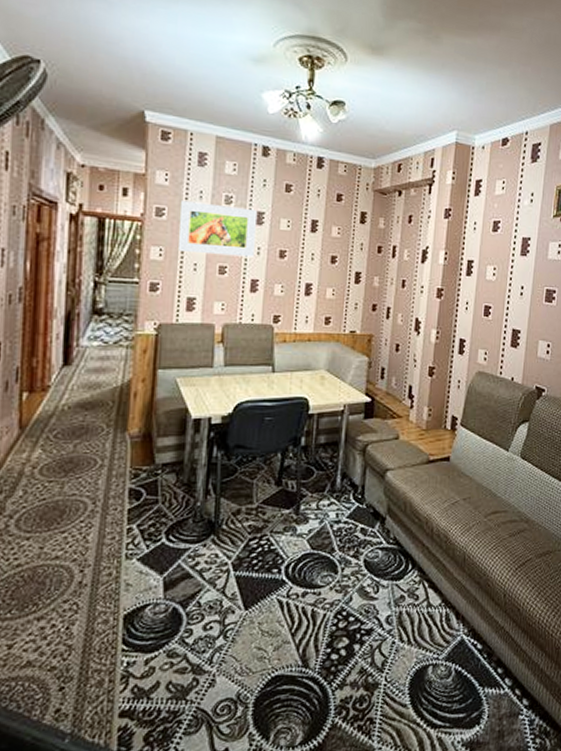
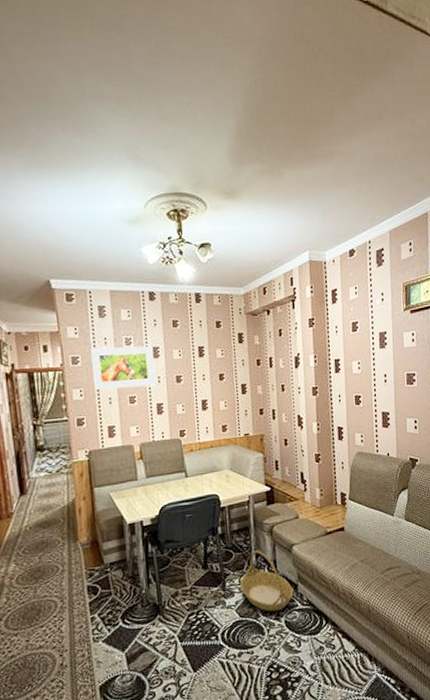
basket: none [318,471,380,547] -> present [240,550,294,612]

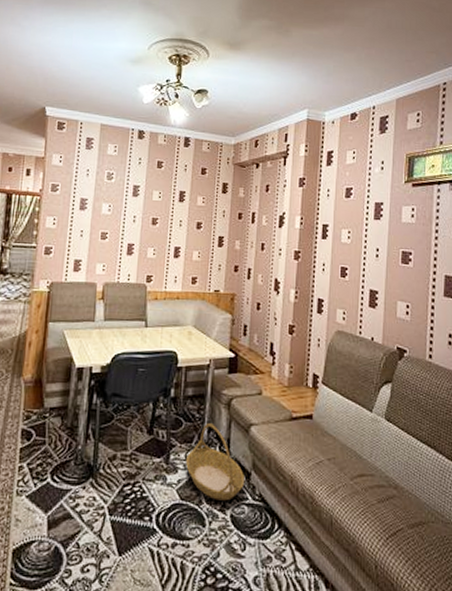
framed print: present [90,346,156,390] -> none [67,178,133,225]

